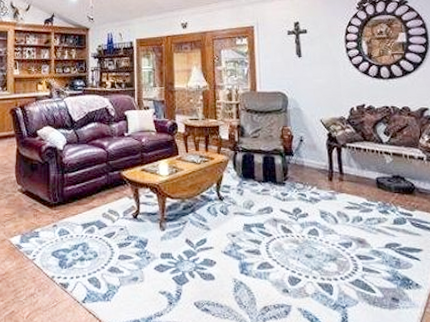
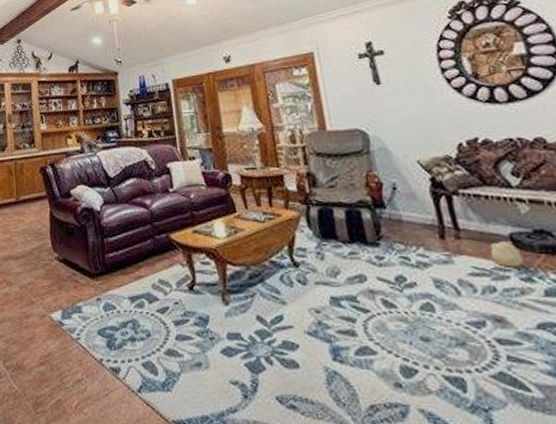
plush toy: none [362,182,383,203] -> present [489,240,524,267]

